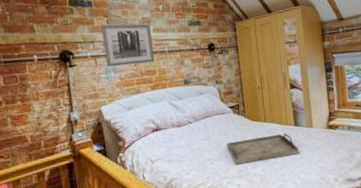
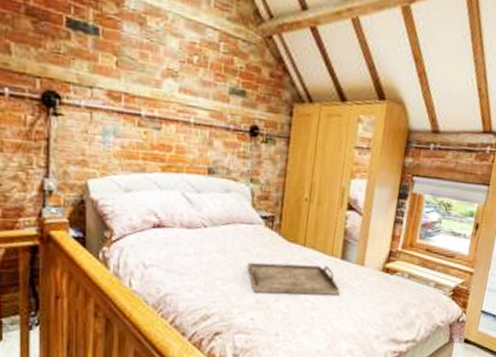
wall art: present [100,23,155,67] -> none [105,64,176,135]

